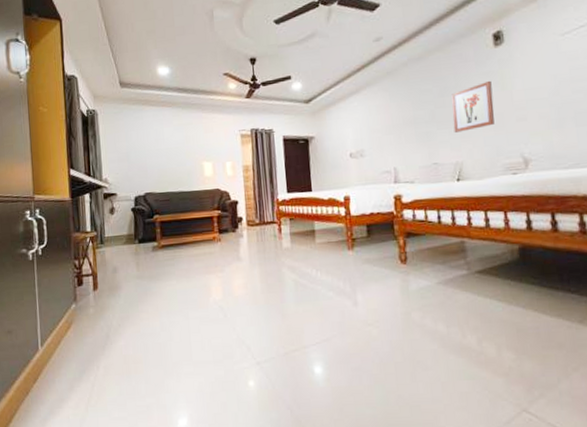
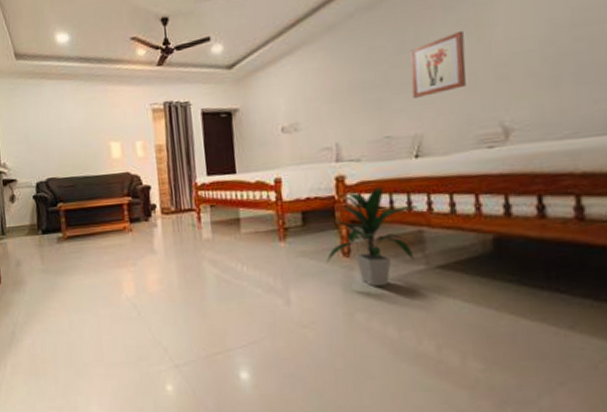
indoor plant: none [387,203,460,289] -> present [326,184,417,286]

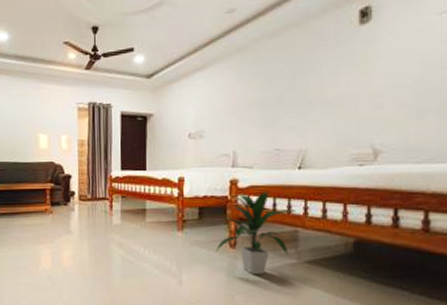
wall art: present [410,30,466,98] -> none [302,62,350,118]

